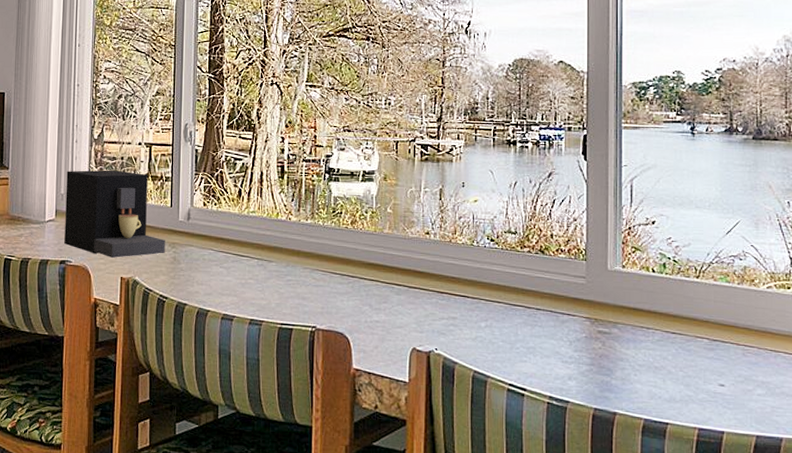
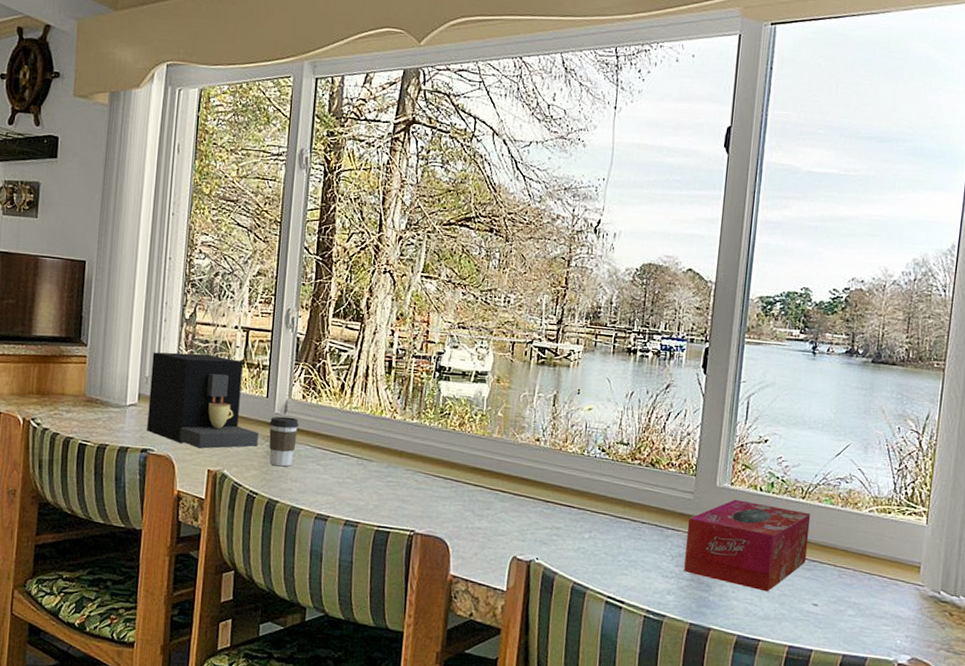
coffee cup: none [174,224,202,271] -> present [269,416,299,467]
tissue box: none [583,282,707,374] -> present [684,499,811,592]

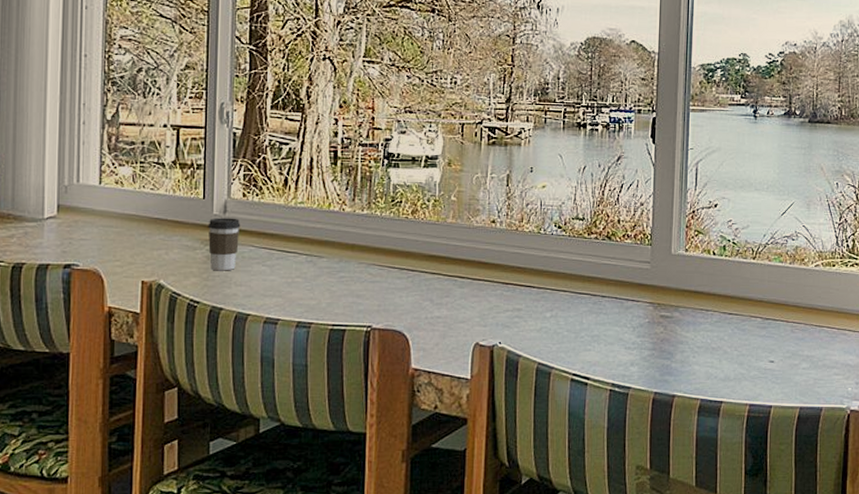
coffee maker: present [147,352,259,449] -> none [69,156,197,259]
tissue box: present [684,499,811,592] -> none [646,265,762,354]

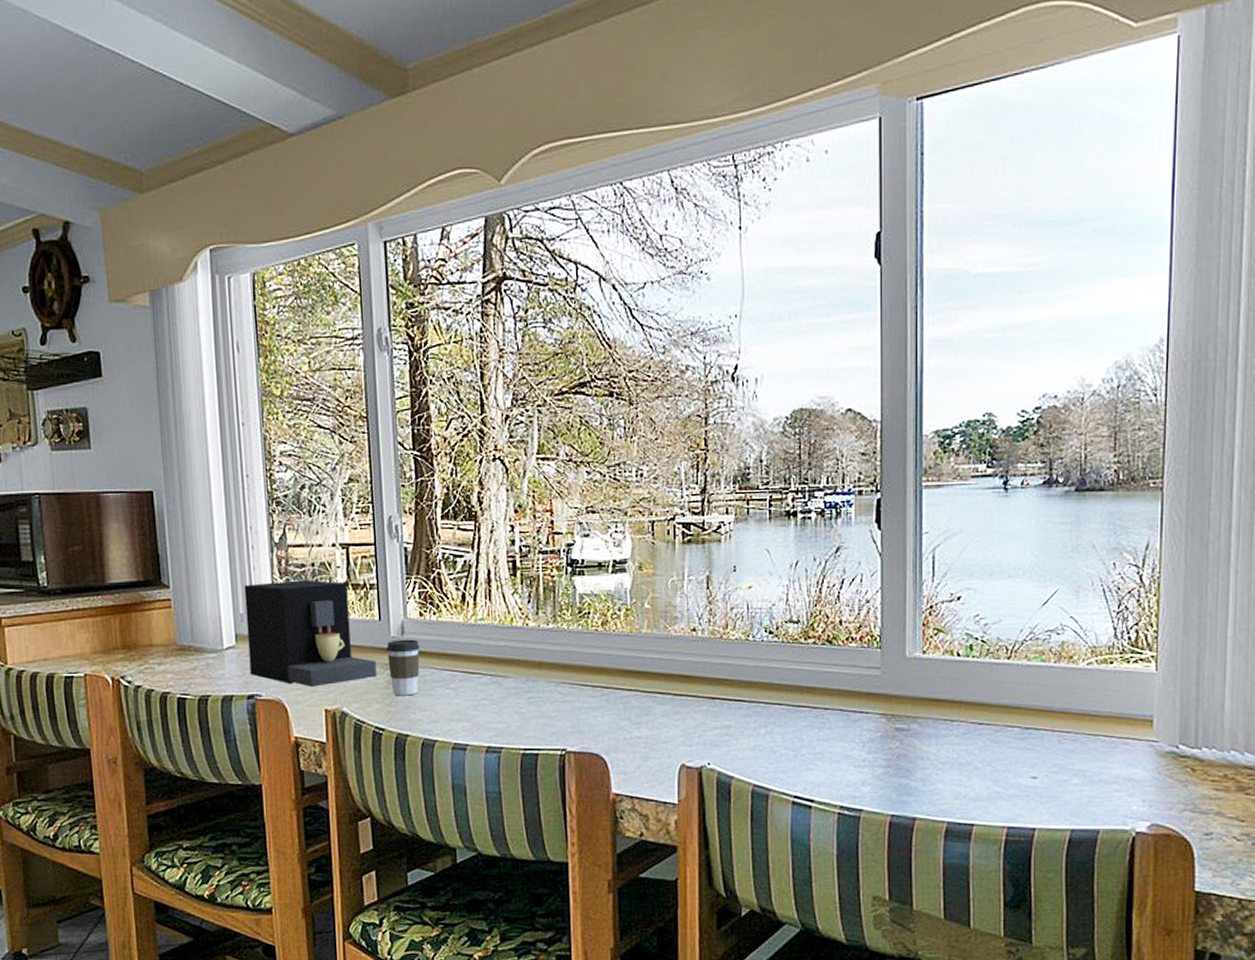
coffee maker: none [69,156,197,259] -> present [244,580,377,687]

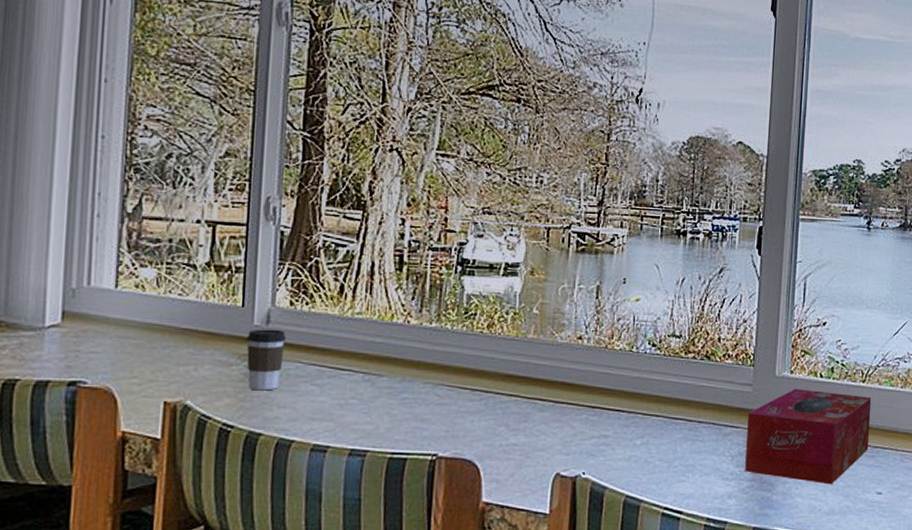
coffee maker: present [244,580,377,687] -> none [75,256,233,376]
tissue box: none [878,669,1020,770] -> present [745,389,872,485]

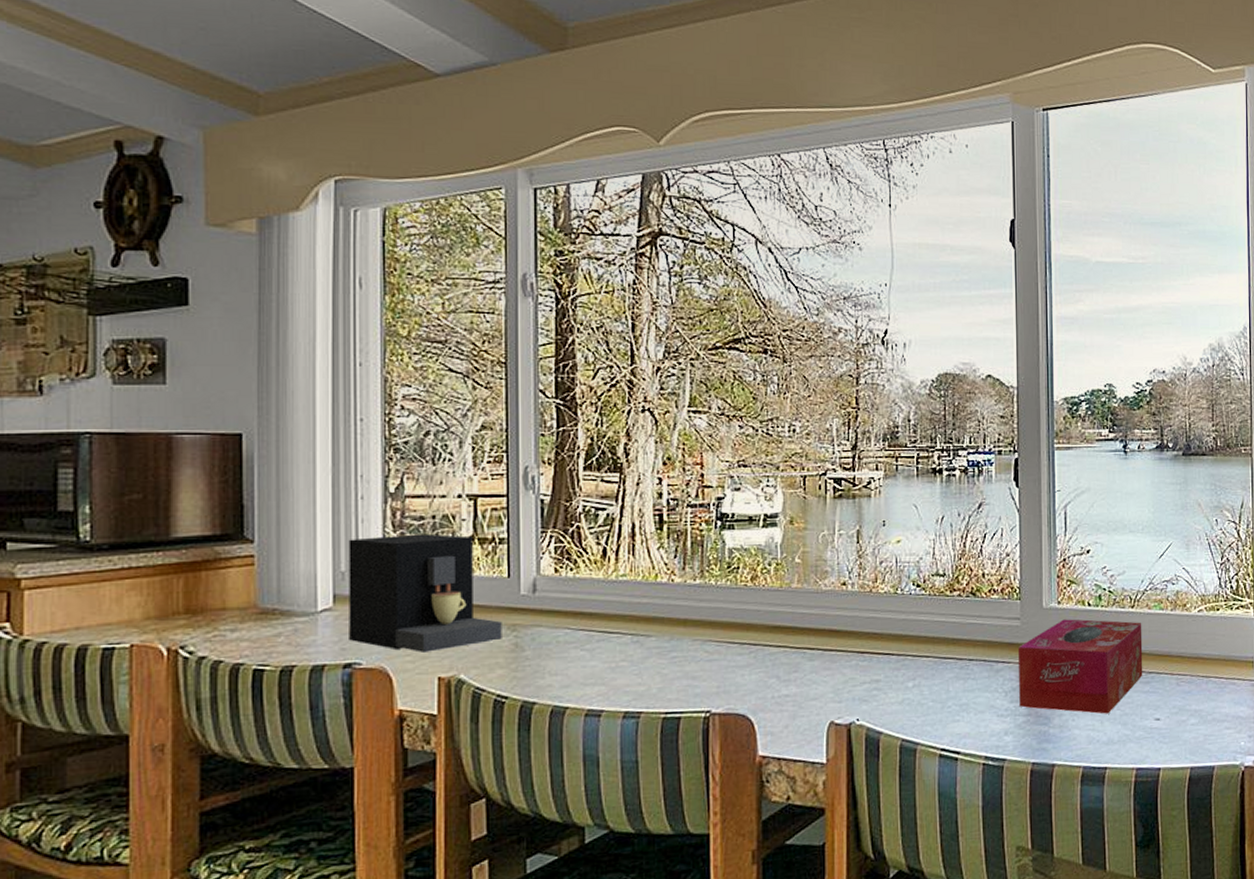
coffee maker: none [75,256,233,376] -> present [348,533,502,652]
coffee cup: present [246,329,287,391] -> none [514,597,554,660]

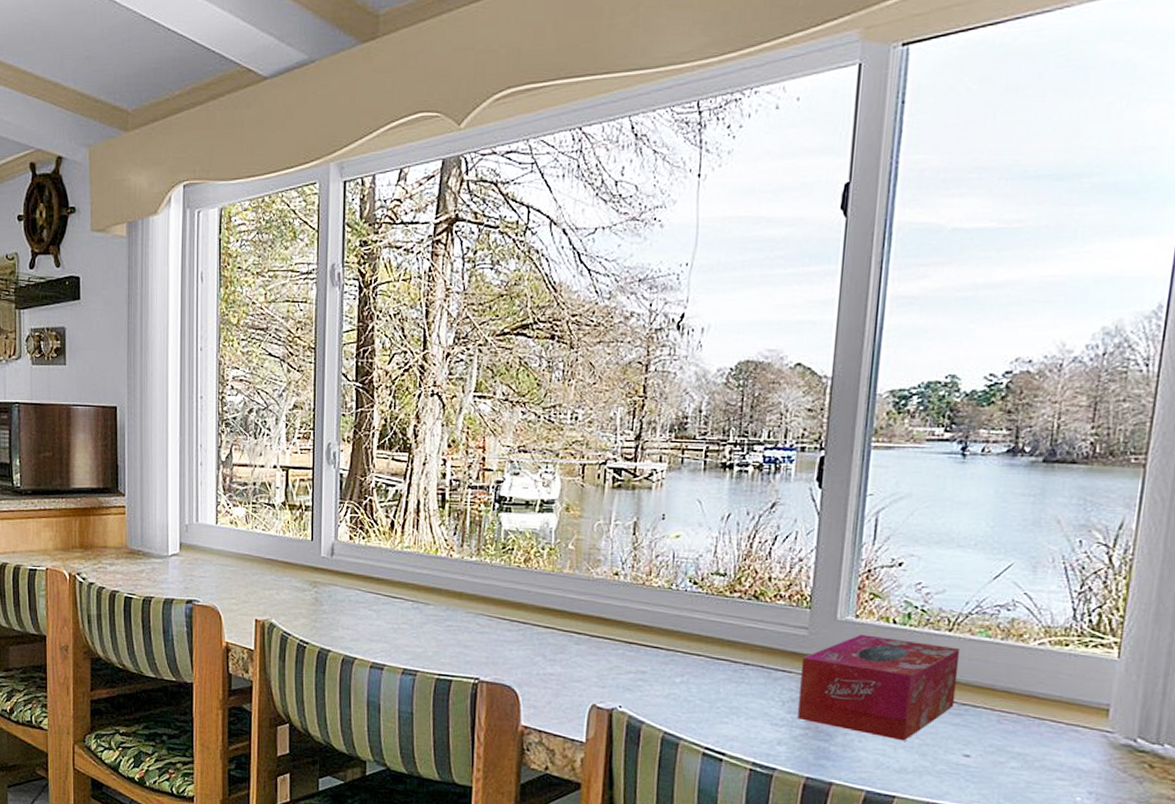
coffee maker: present [348,533,502,652] -> none [191,497,306,598]

